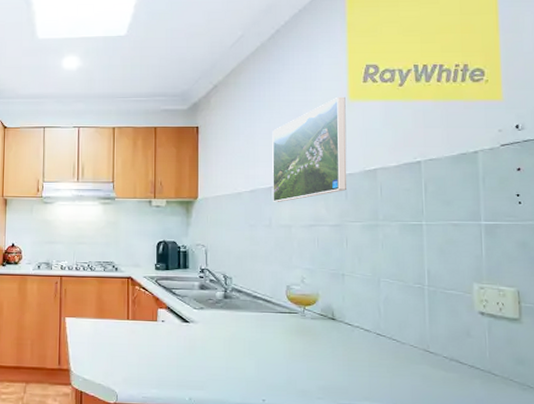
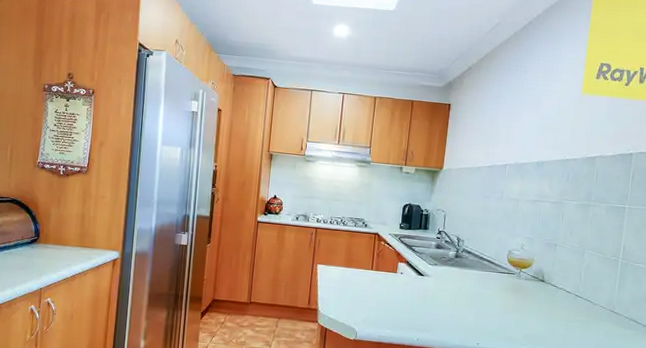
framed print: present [272,96,347,202] -> none [506,89,580,179]

